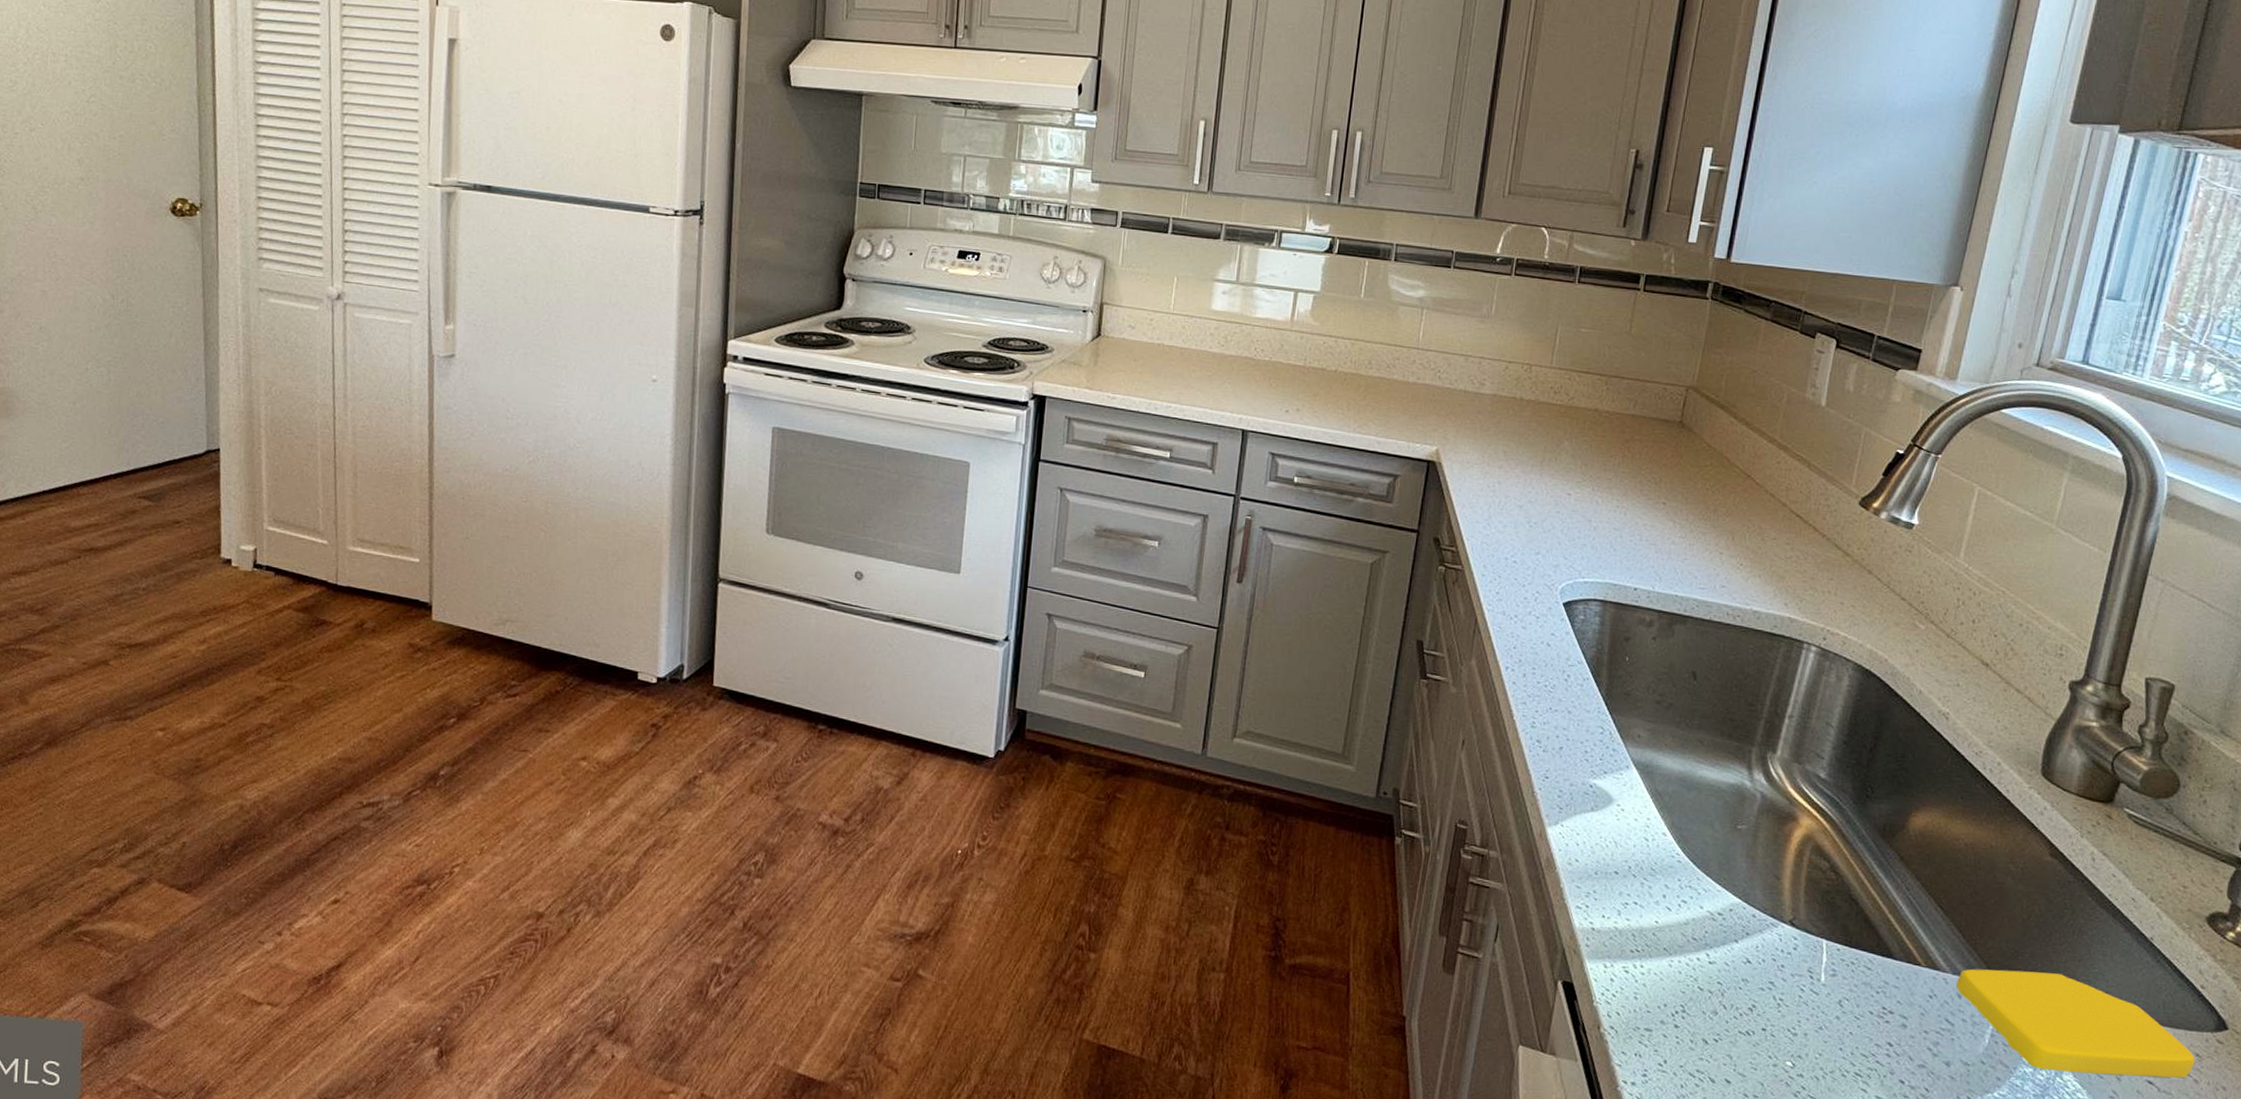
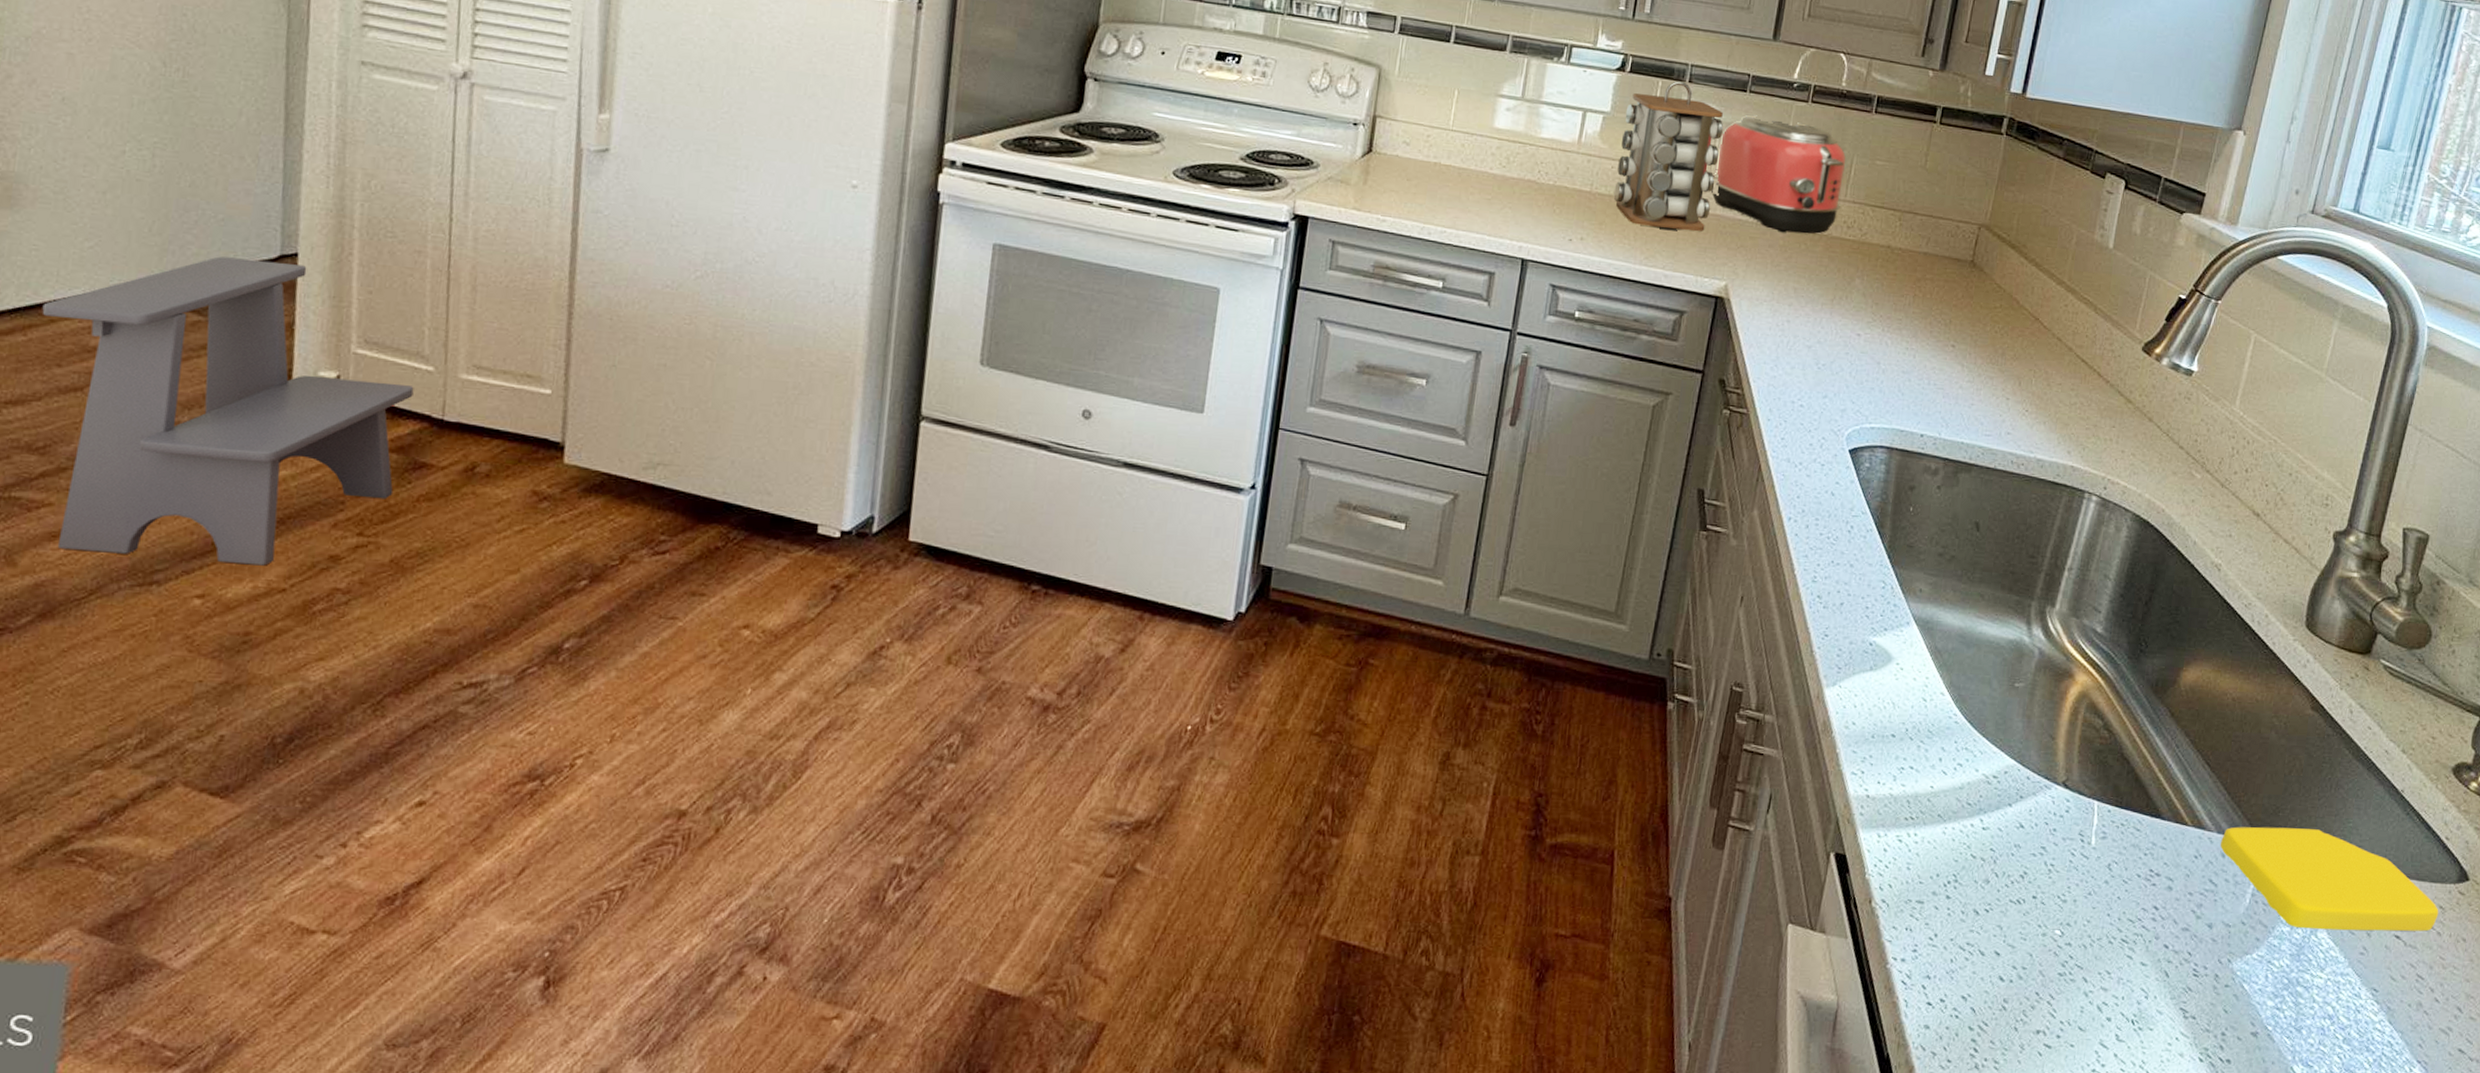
step stool: none [35,452,313,705] -> present [42,256,414,566]
spice rack: none [1326,260,1430,400] -> present [1613,81,1724,231]
toaster: none [1420,289,1550,400] -> present [1711,115,1846,234]

